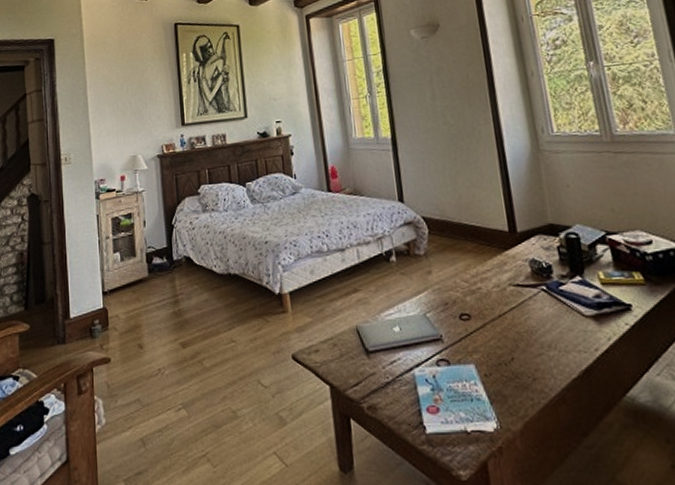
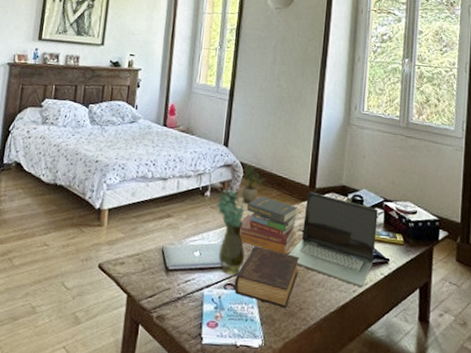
vase: none [404,248,452,348] -> present [216,187,245,275]
potted plant: none [426,217,455,263] -> present [241,164,265,204]
books: none [439,251,508,316] -> present [240,196,297,254]
book: none [447,311,521,380] -> present [234,246,299,308]
laptop: none [503,237,612,344] -> present [288,191,378,288]

